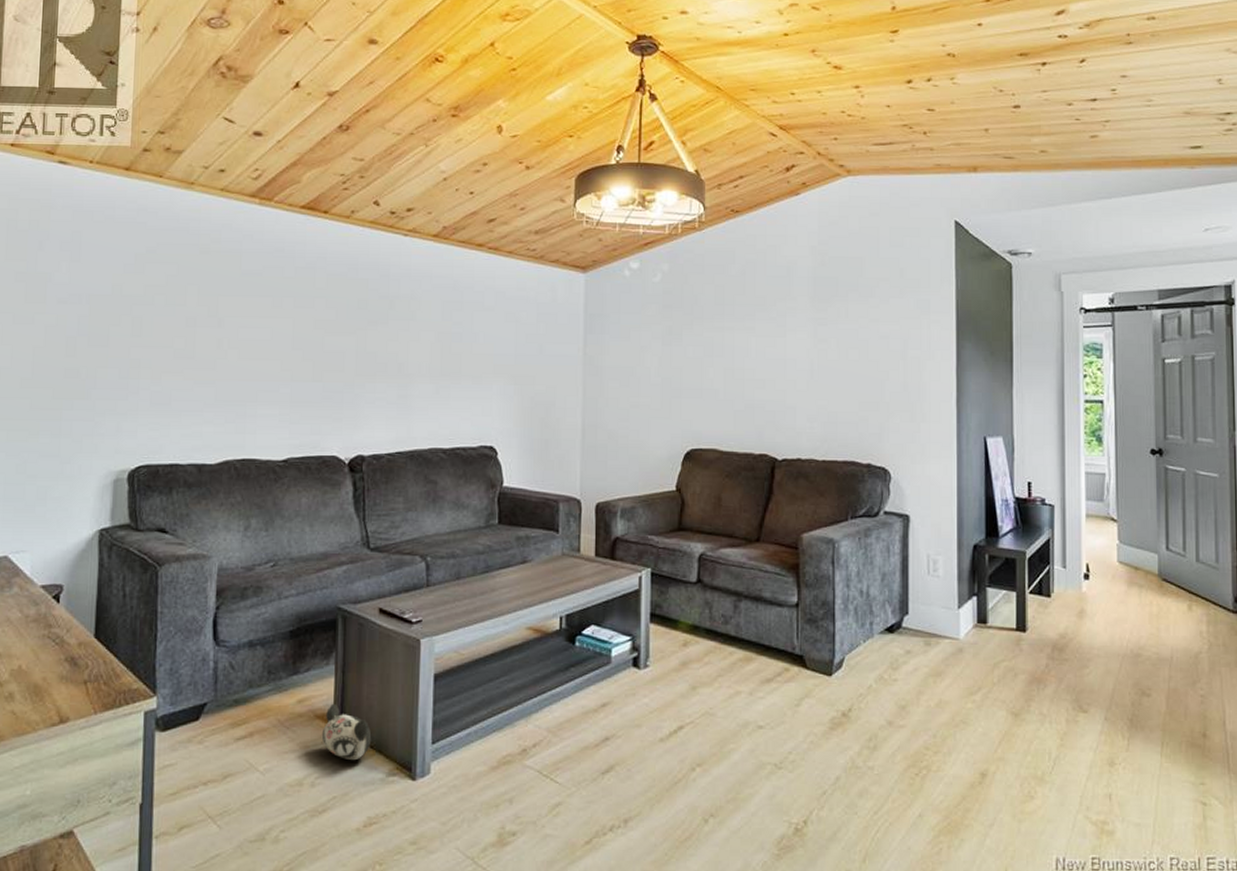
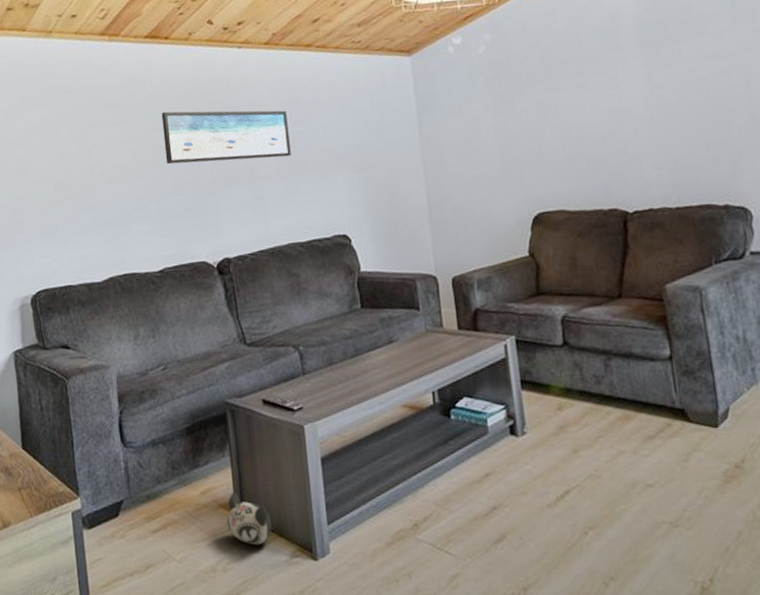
wall art: none [307,290,447,357] -> present [161,110,291,164]

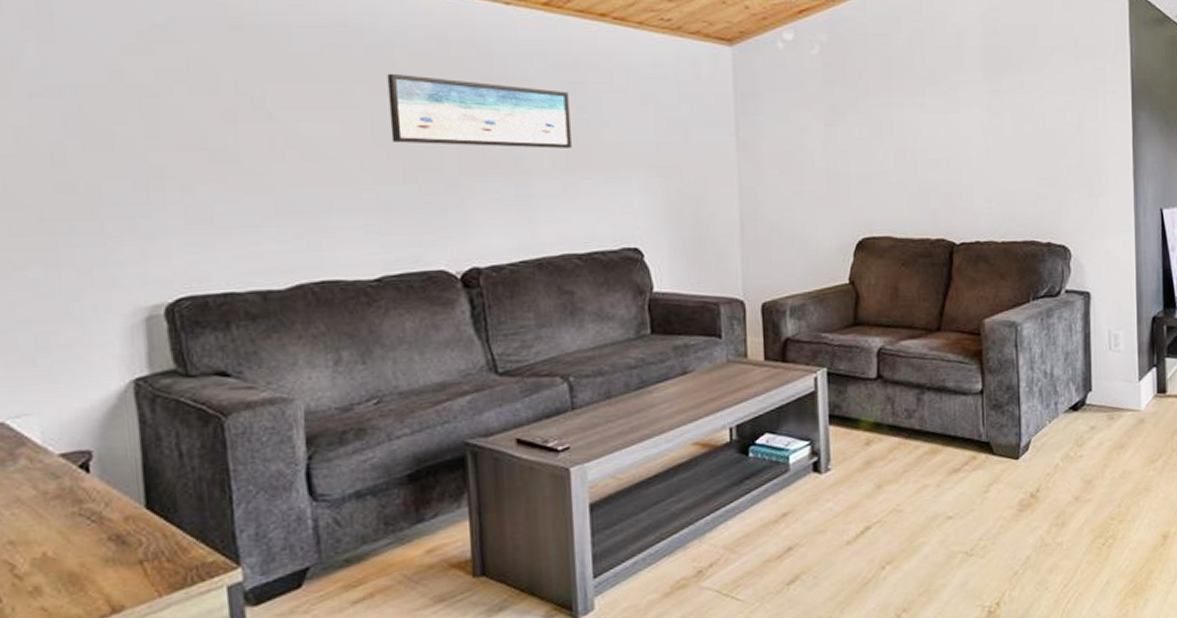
plush toy: present [226,492,272,545] -> none [459,548,522,608]

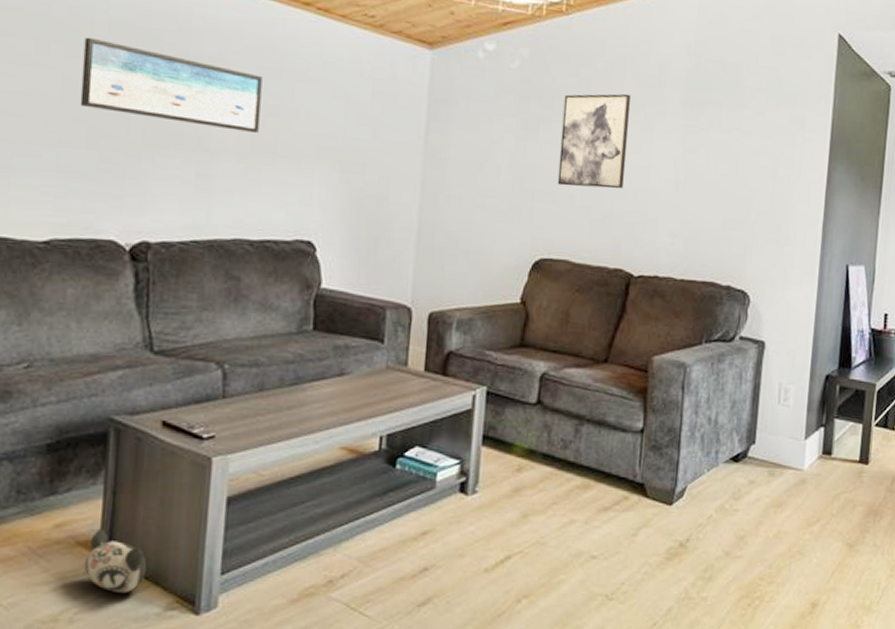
plush toy: none [459,548,522,608] -> present [83,528,147,592]
wall art: none [867,67,935,164] -> present [557,93,630,189]

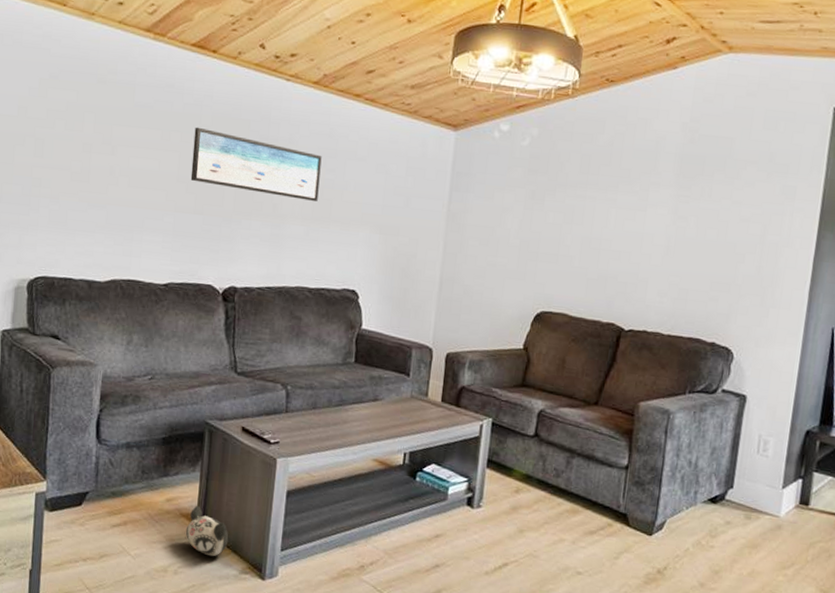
wall art: present [557,93,630,189] -> none [559,167,627,252]

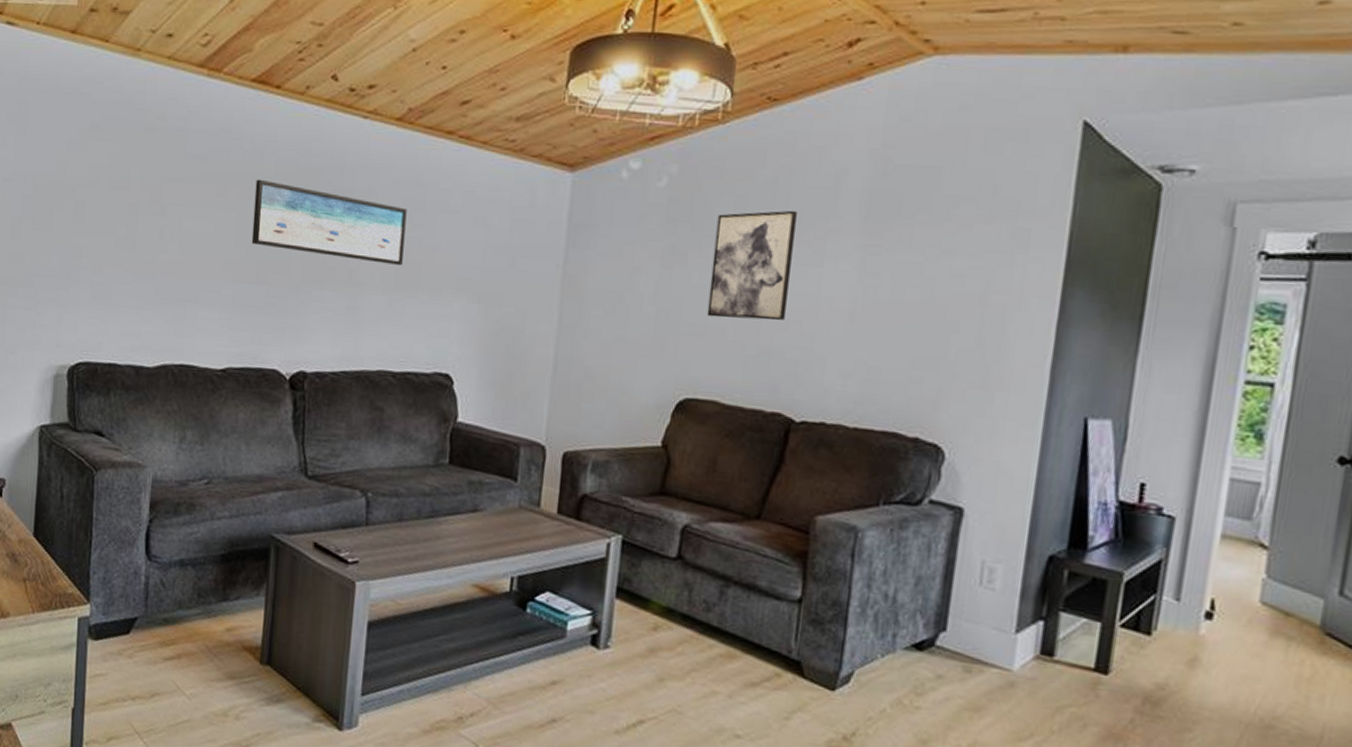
plush toy: present [185,505,229,556] -> none [248,636,299,700]
wall art: none [559,167,627,252] -> present [707,210,797,321]

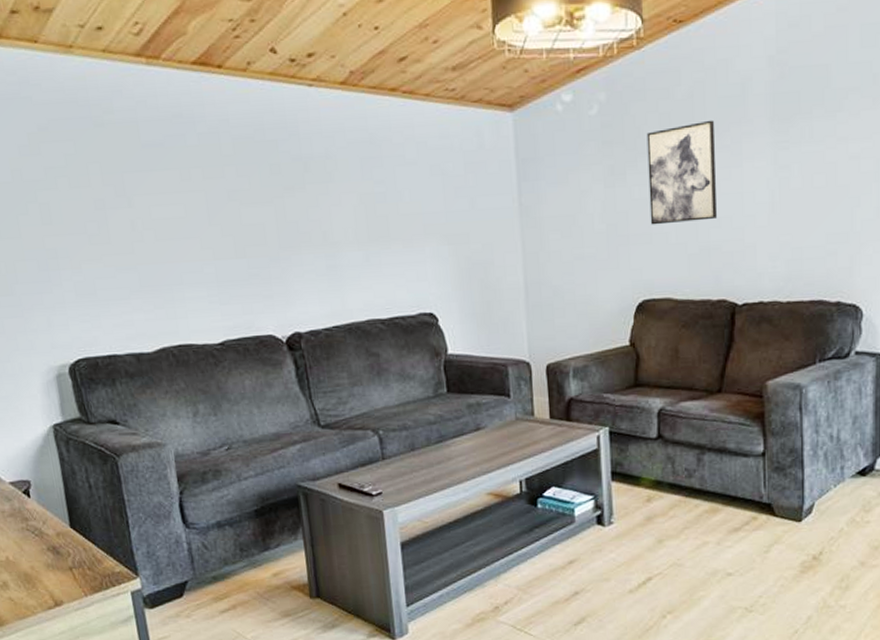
wall art: present [251,179,407,265] -> none [216,158,372,222]

